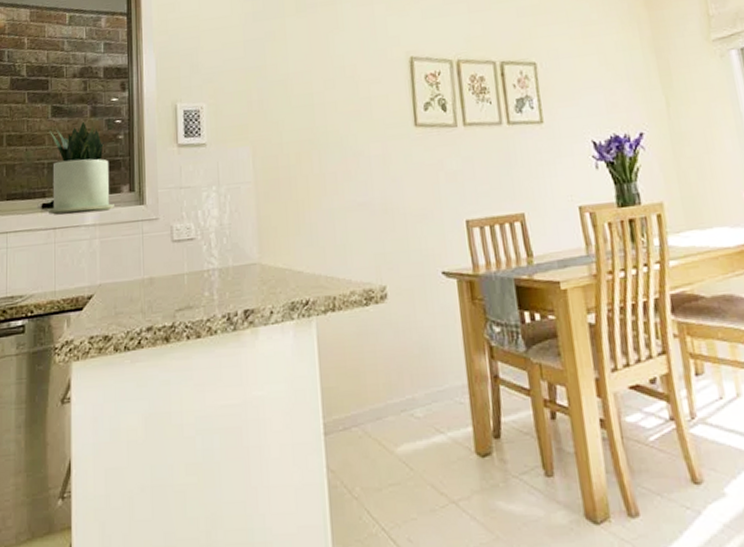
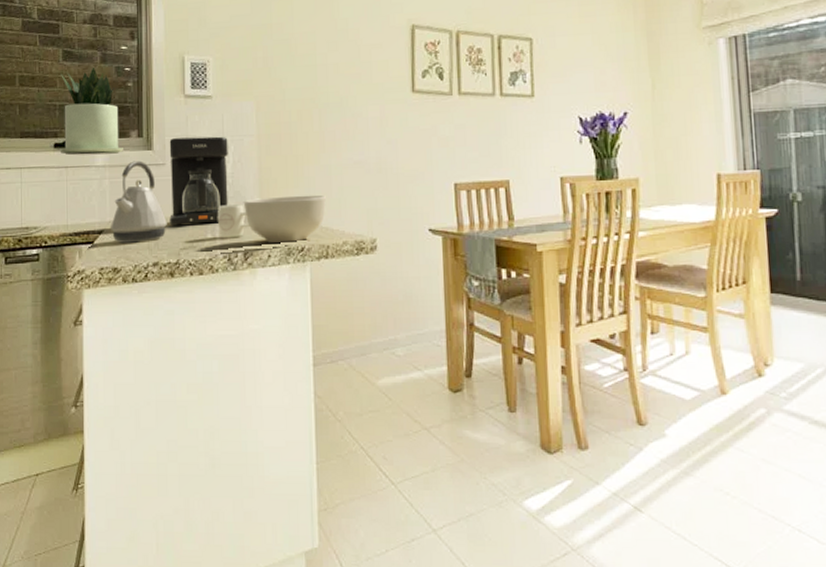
kettle: none [101,216,161,308] -> present [111,160,167,243]
coffee maker: none [162,185,226,286] -> present [169,136,228,226]
mug: none [215,257,250,296] -> present [218,204,250,239]
bowl: none [242,241,330,298] -> present [243,194,326,243]

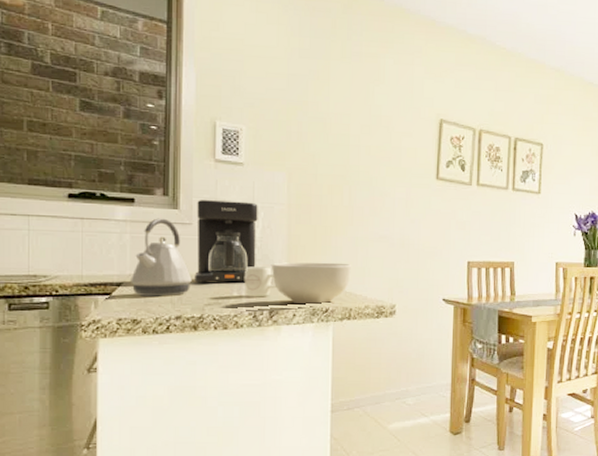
planter: present [58,68,125,156] -> none [73,122,148,210]

